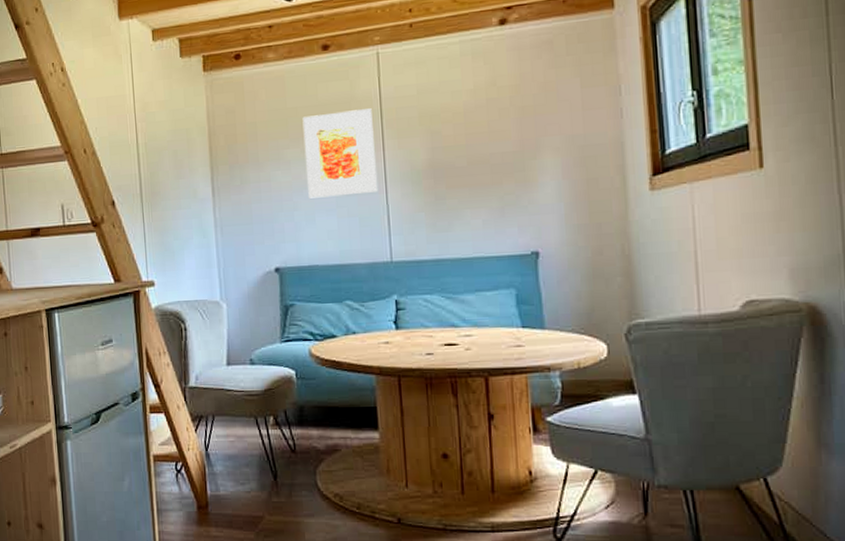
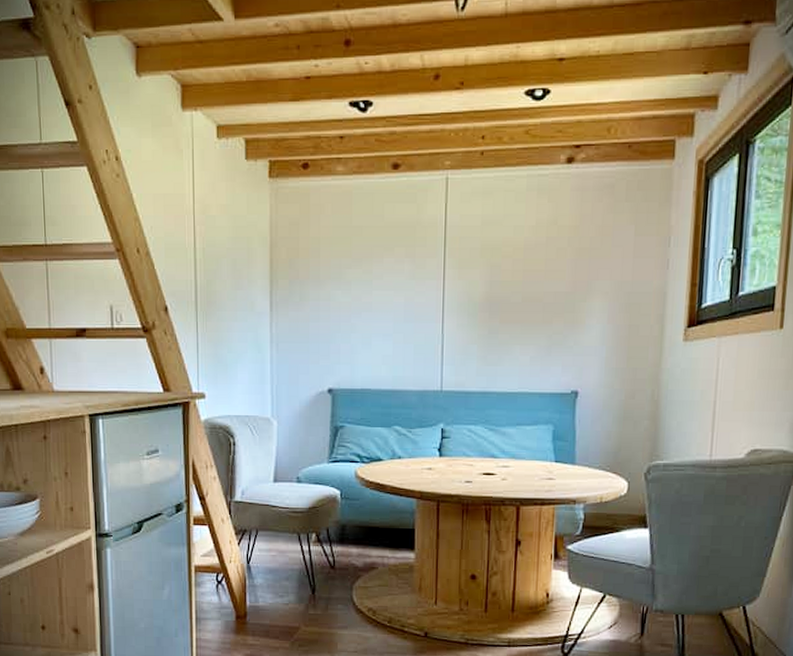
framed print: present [302,108,377,199] -> none [366,235,436,322]

